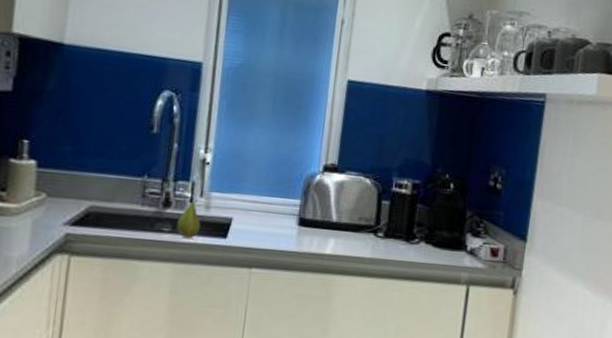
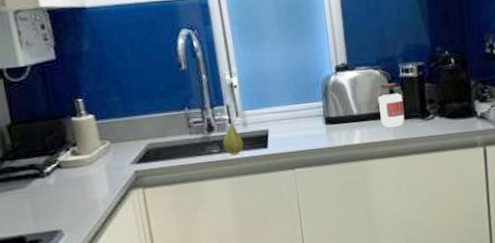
jar: none [360,195,392,244] -> present [377,83,405,127]

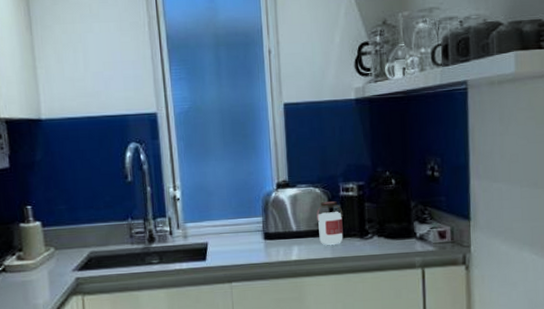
fruit: present [223,120,243,155] -> none [163,232,182,267]

